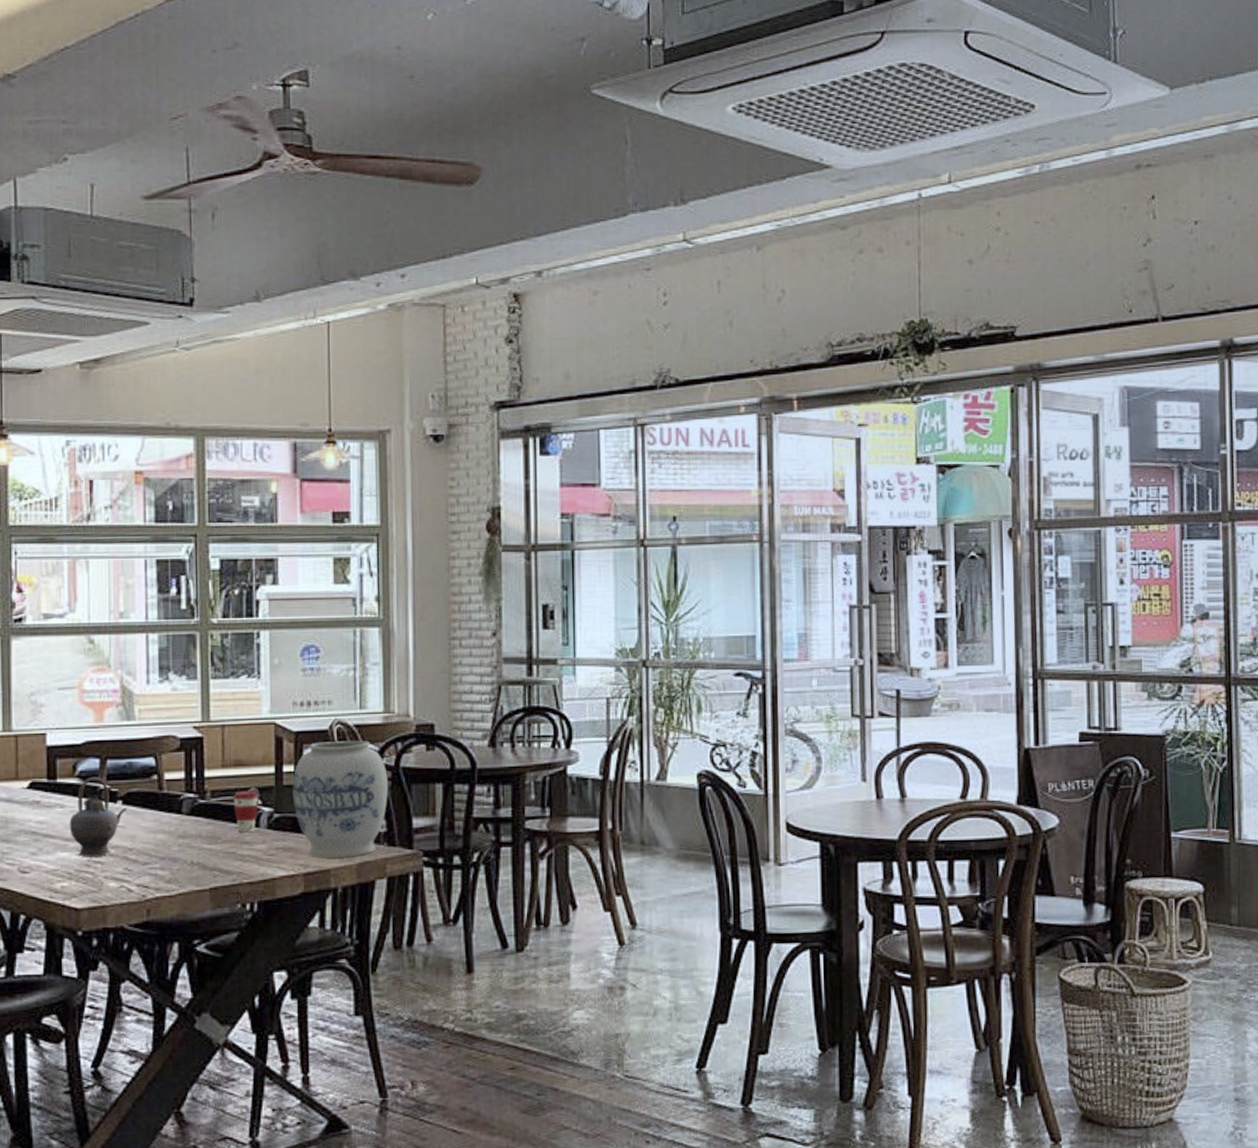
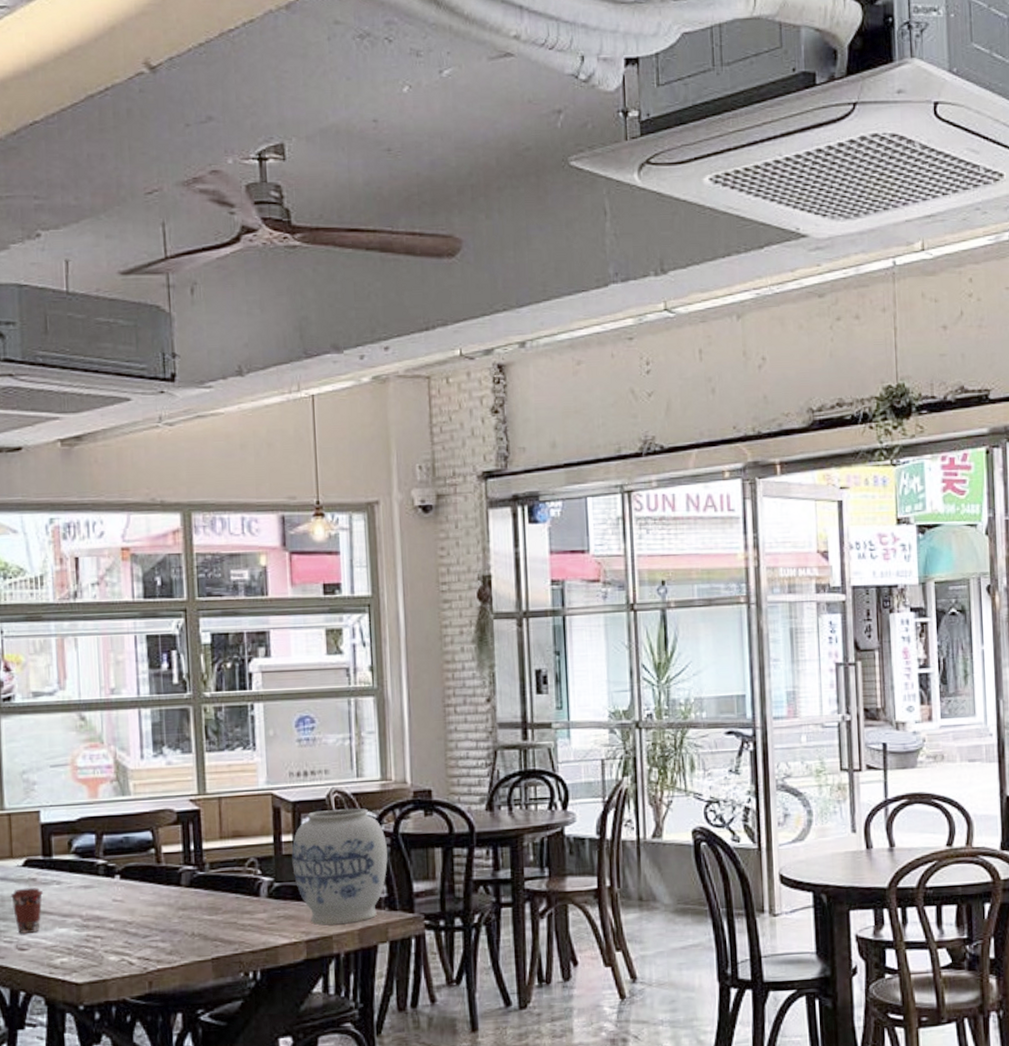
coffee cup: none [14,809,47,856] -> present [10,887,44,934]
teapot: present [69,776,128,857] -> none [67,852,126,932]
coffee cup: present [233,791,258,833] -> none [232,861,258,903]

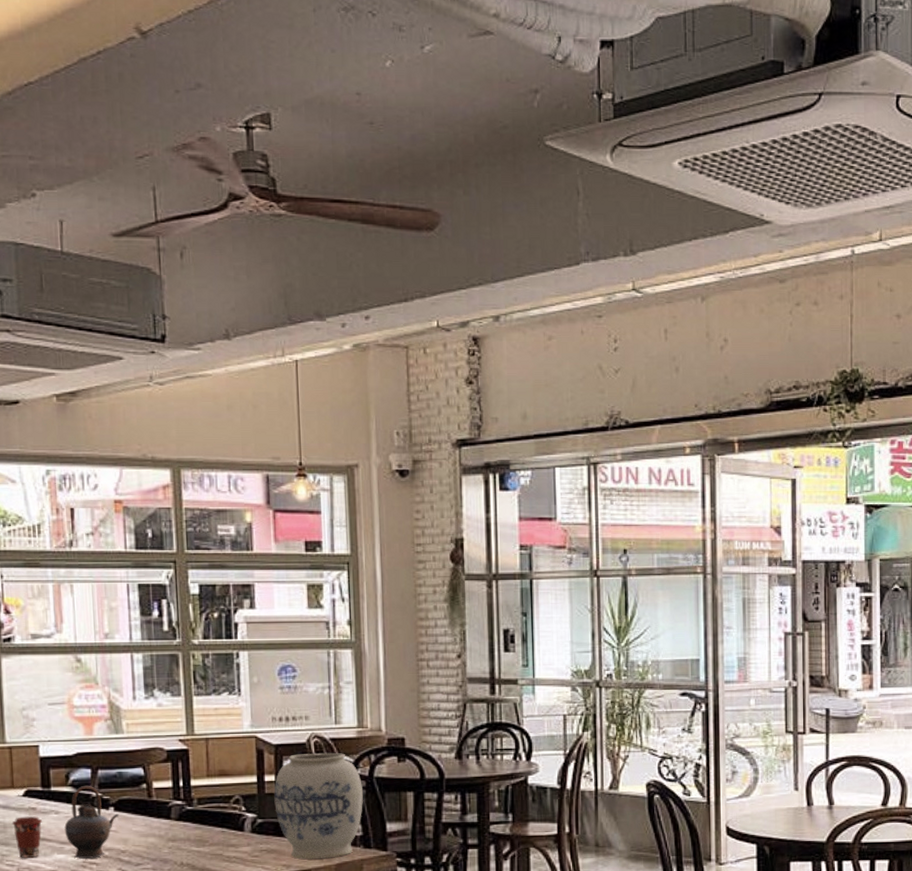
teapot: none [67,852,126,932] -> present [64,785,119,859]

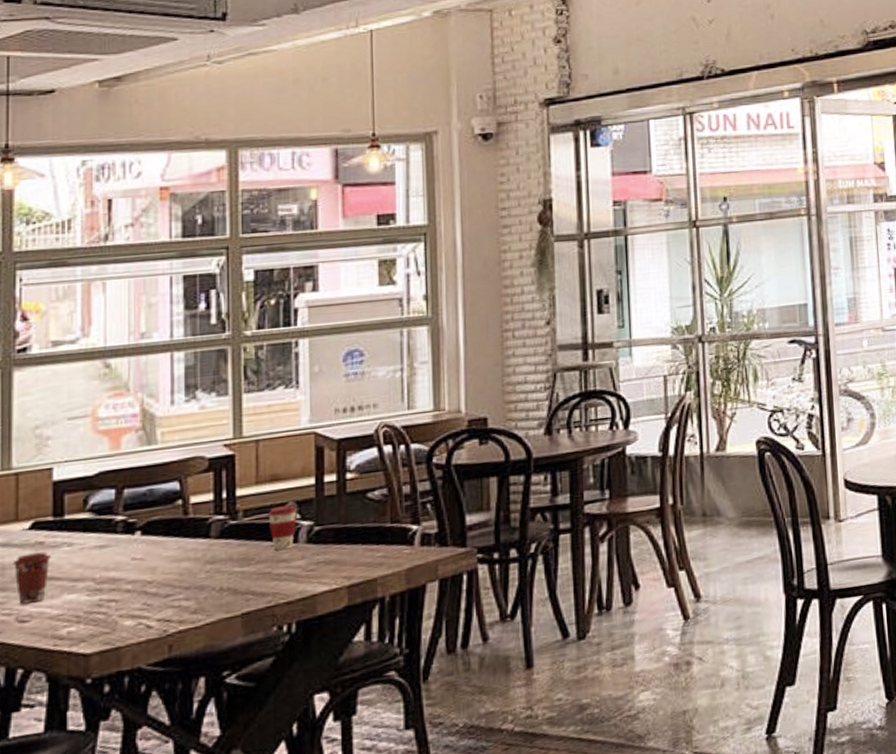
teapot: present [64,785,119,859] -> none [78,508,148,597]
coffee cup: none [218,798,242,836] -> present [268,505,297,551]
vase: present [274,752,363,859] -> none [335,441,439,568]

